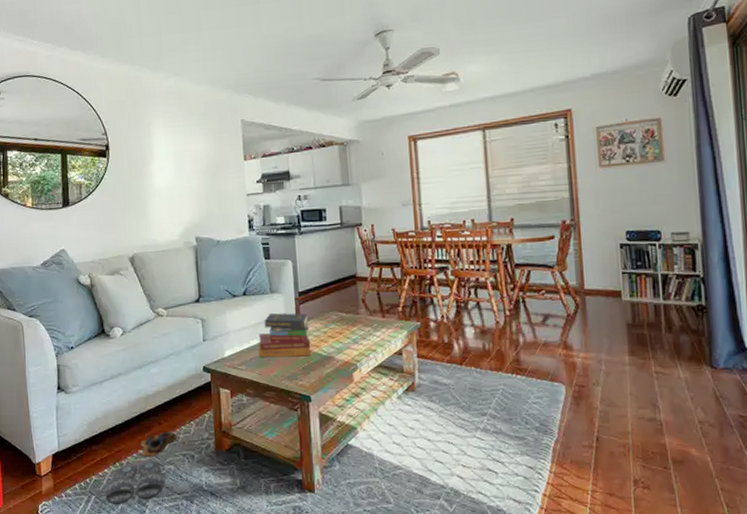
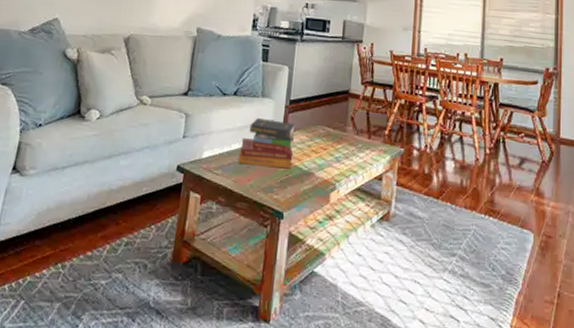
slippers: present [105,459,166,504] -> none [36,264,112,314]
dog toy: present [139,431,177,457] -> none [89,233,133,261]

